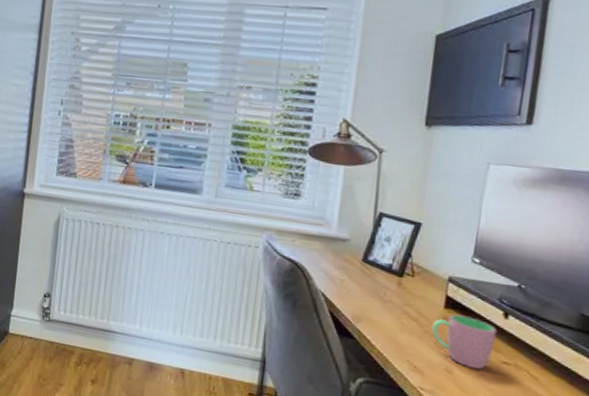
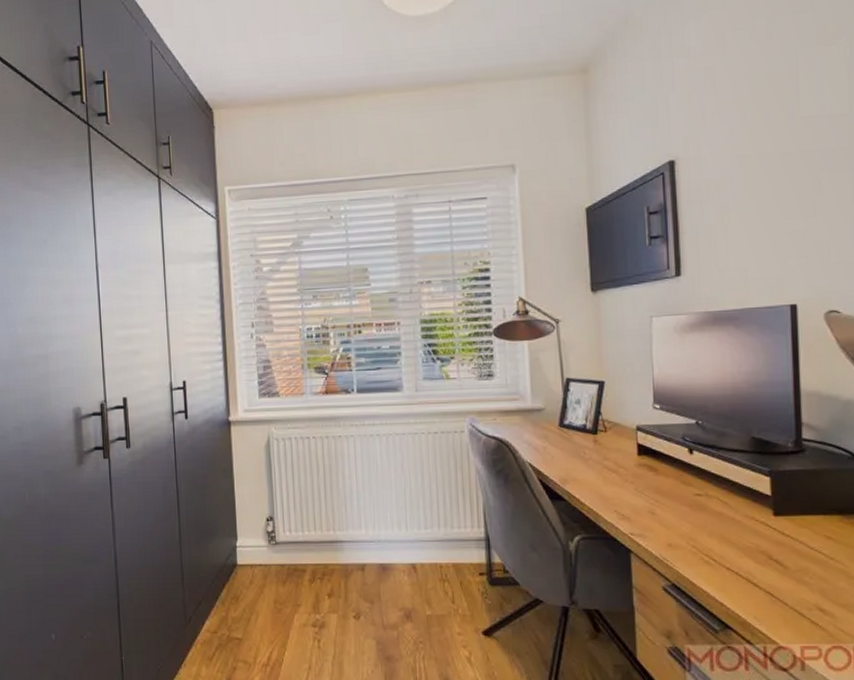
cup: present [432,314,497,370] -> none [631,459,686,505]

